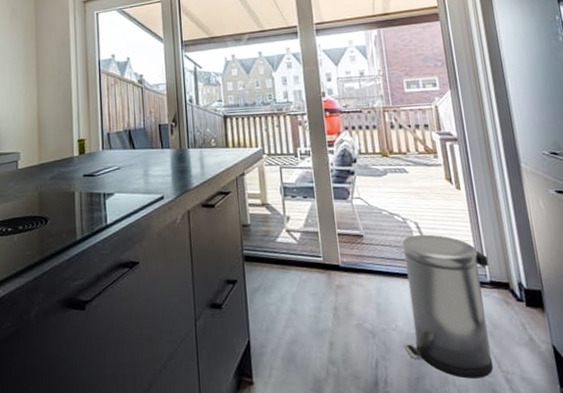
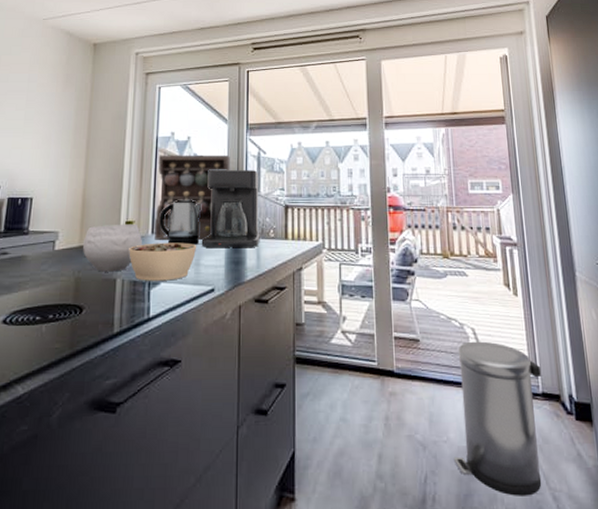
bowl: none [42,141,95,186] -> present [83,223,143,272]
salad: none [83,156,145,192] -> present [129,242,197,281]
spice rack: none [102,72,169,155] -> present [155,154,230,240]
kettle: none [108,115,147,158] -> present [159,199,202,245]
coffee maker: none [148,84,203,159] -> present [201,170,260,248]

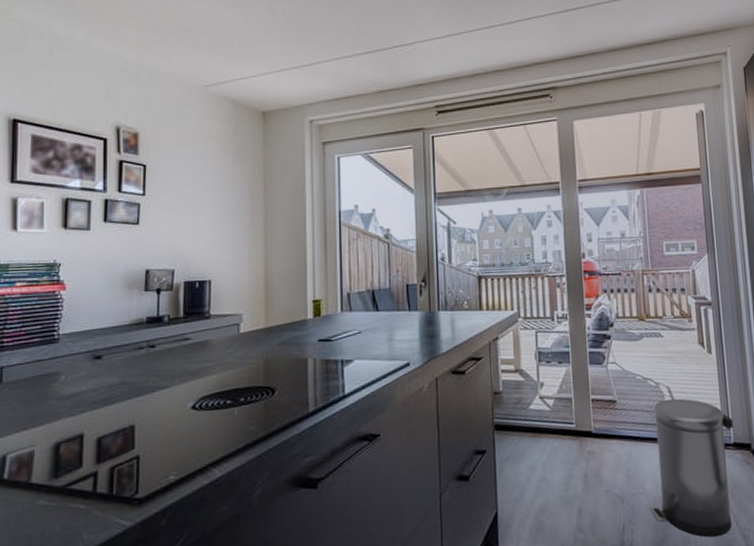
bowl: present [83,223,143,272] -> none [270,302,333,353]
salad: present [129,242,197,281] -> none [318,318,390,359]
spice rack: present [155,154,230,240] -> none [342,227,419,318]
kettle: present [159,199,202,245] -> none [348,274,392,321]
coffee maker: present [201,170,260,248] -> none [393,241,454,322]

